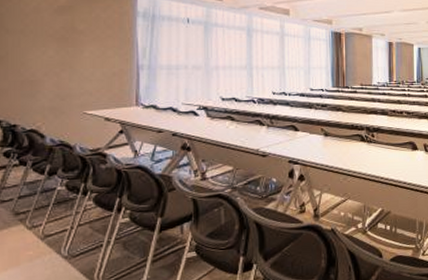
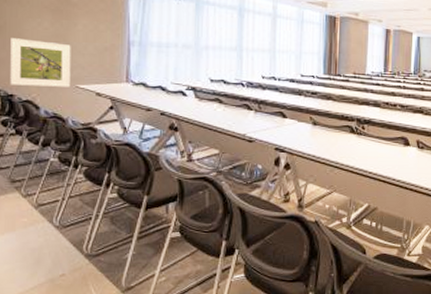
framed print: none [13,68,78,115] -> present [10,38,71,87]

